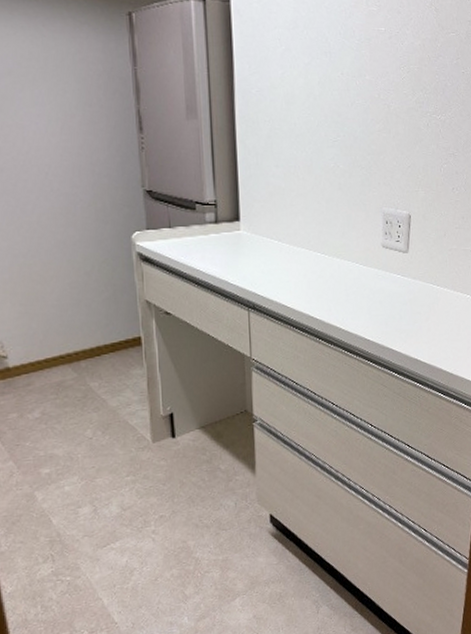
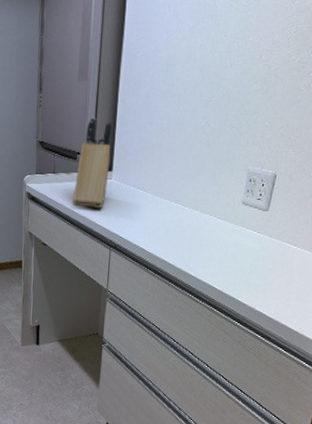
knife block: none [196,161,236,265] -> present [73,118,113,208]

